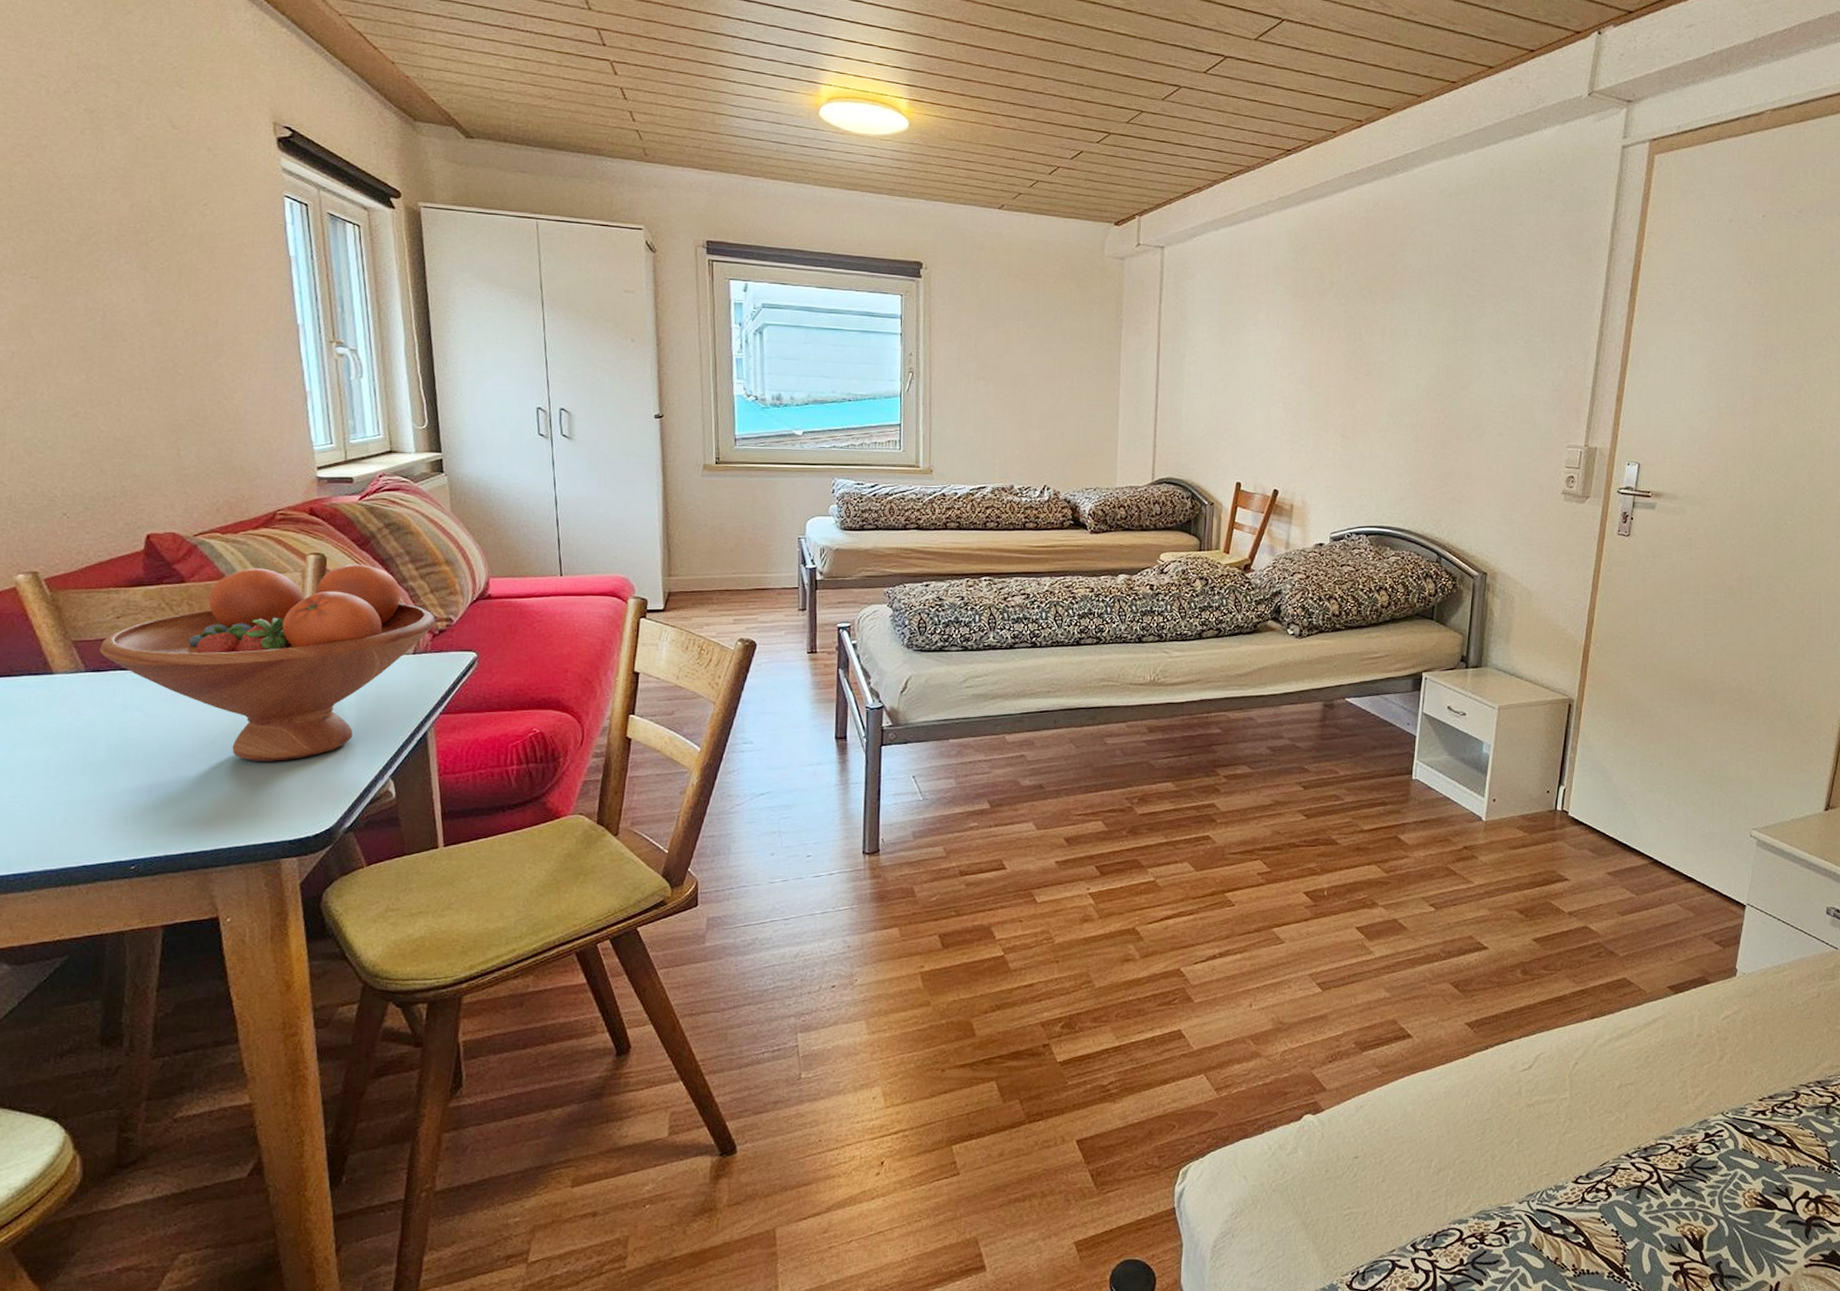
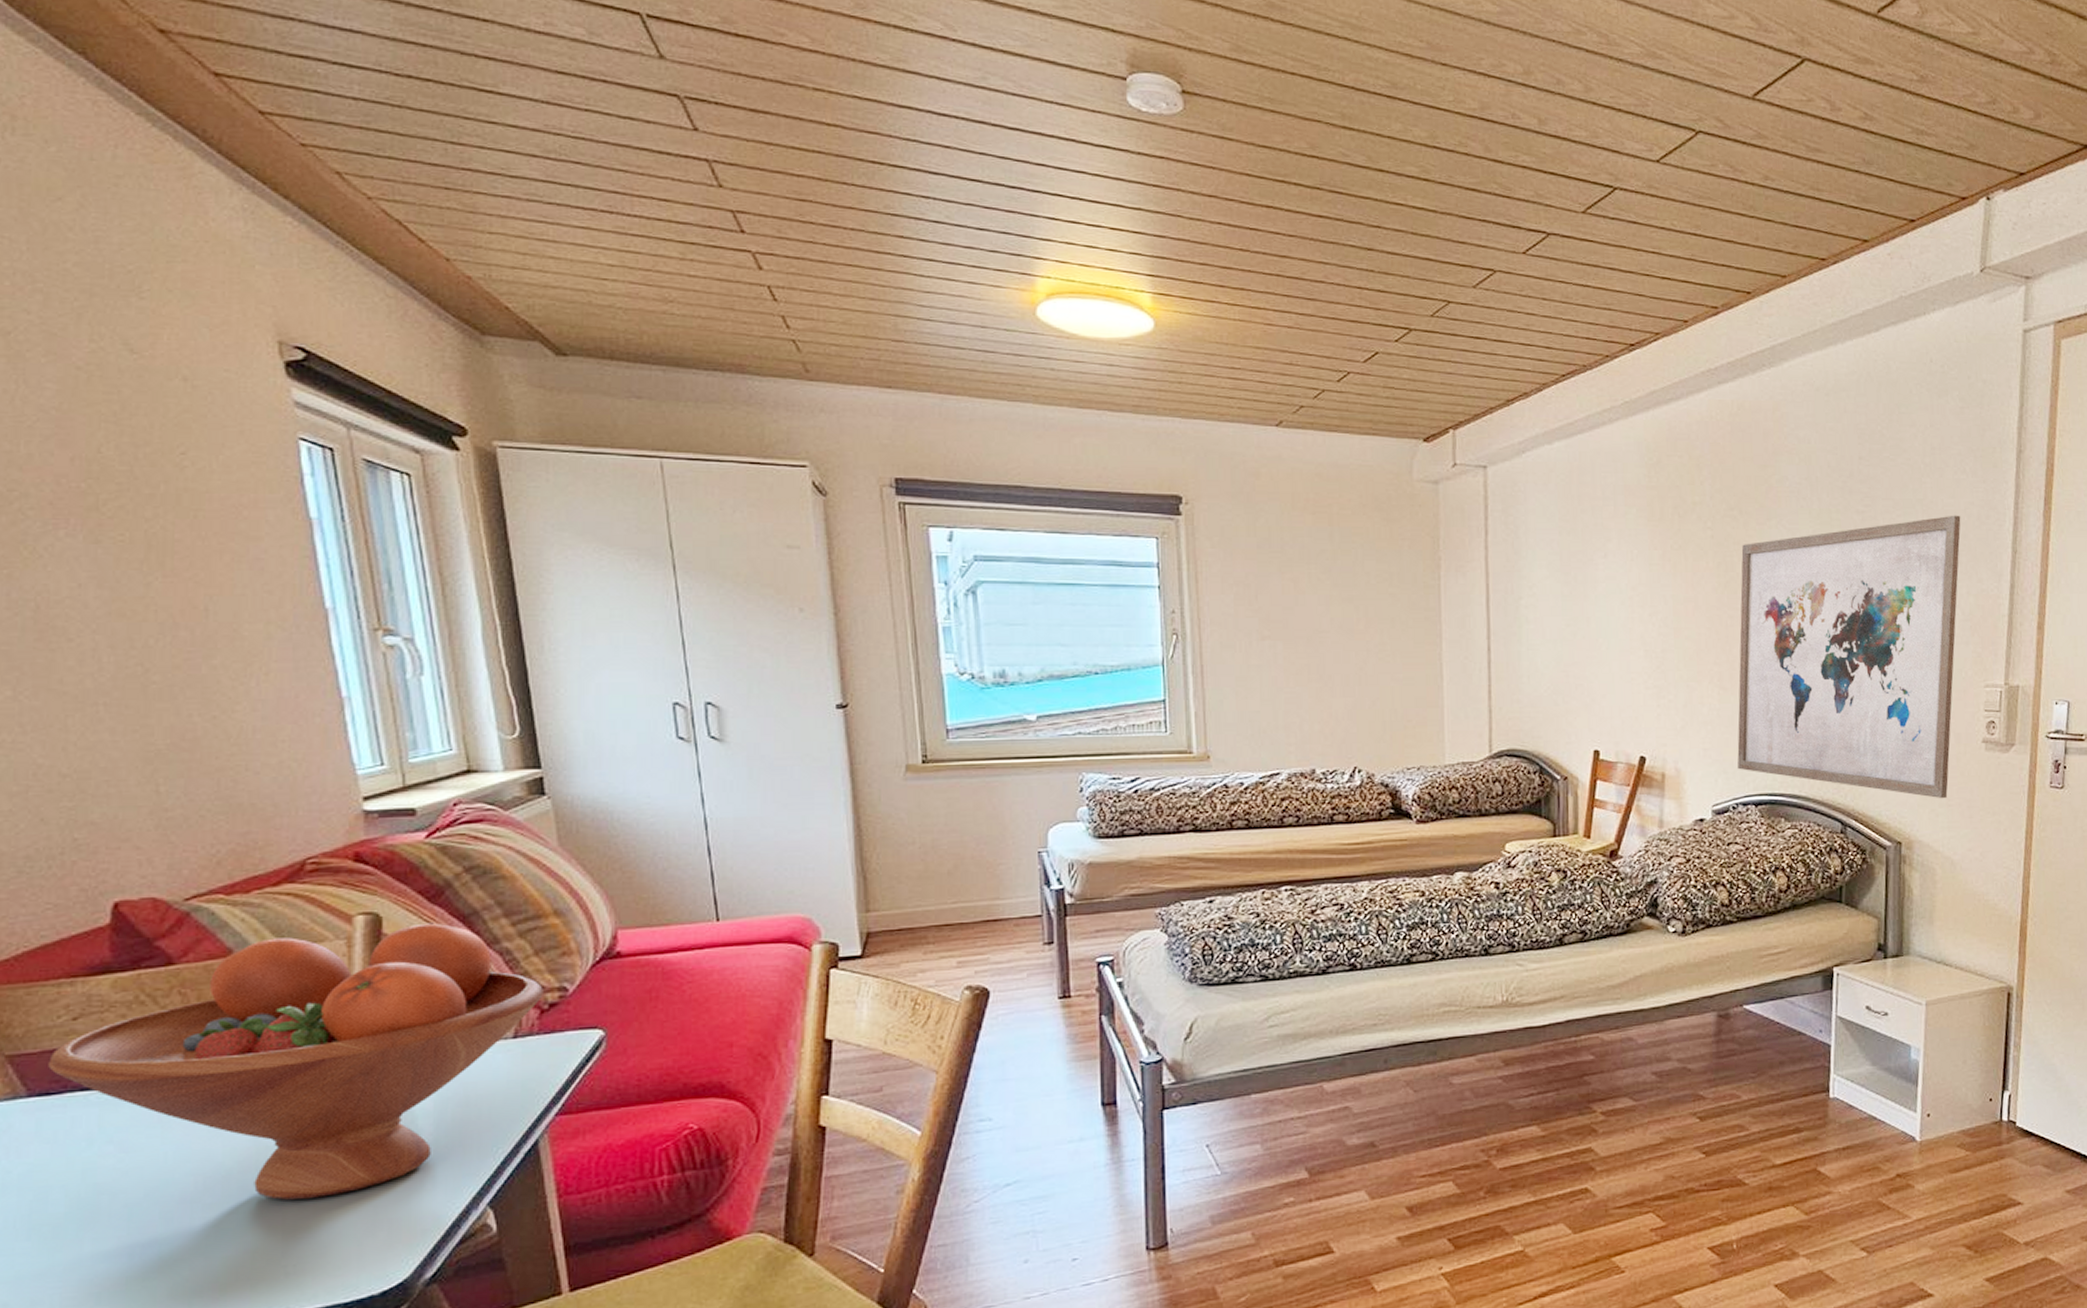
wall art: none [1354,301,1557,539] -> present [1737,515,1961,799]

